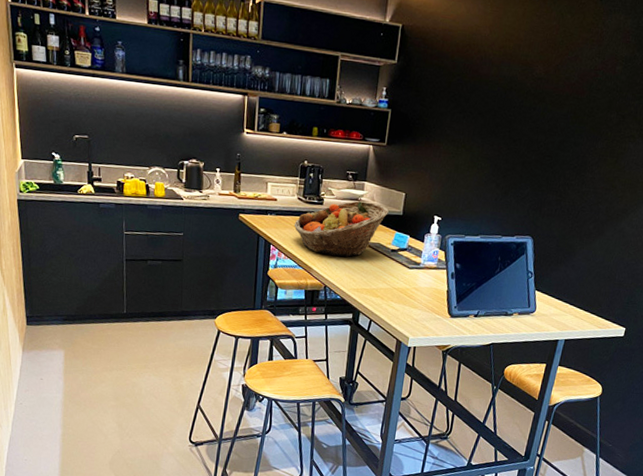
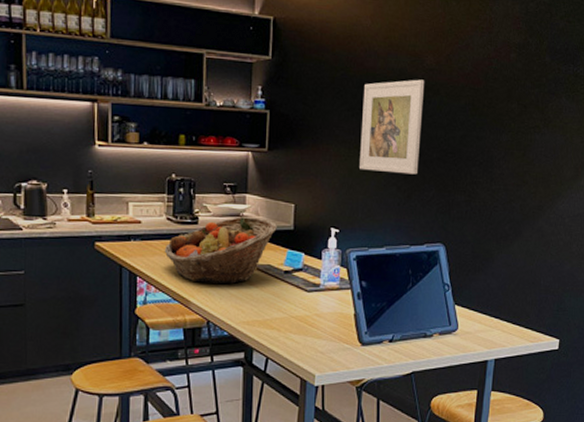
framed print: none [465,87,533,174] -> present [360,79,425,175]

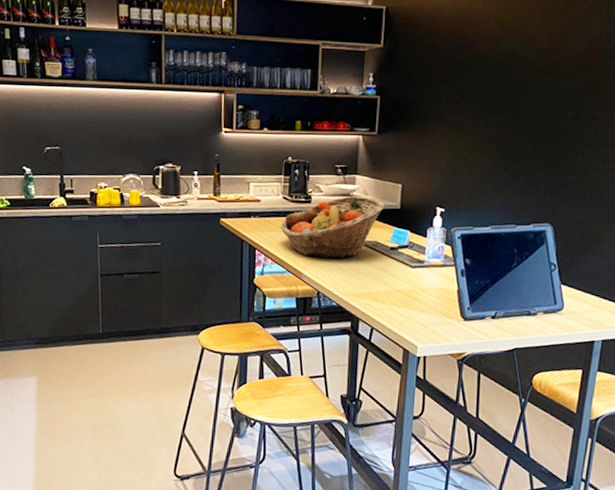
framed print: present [360,79,425,175] -> none [467,60,537,155]

